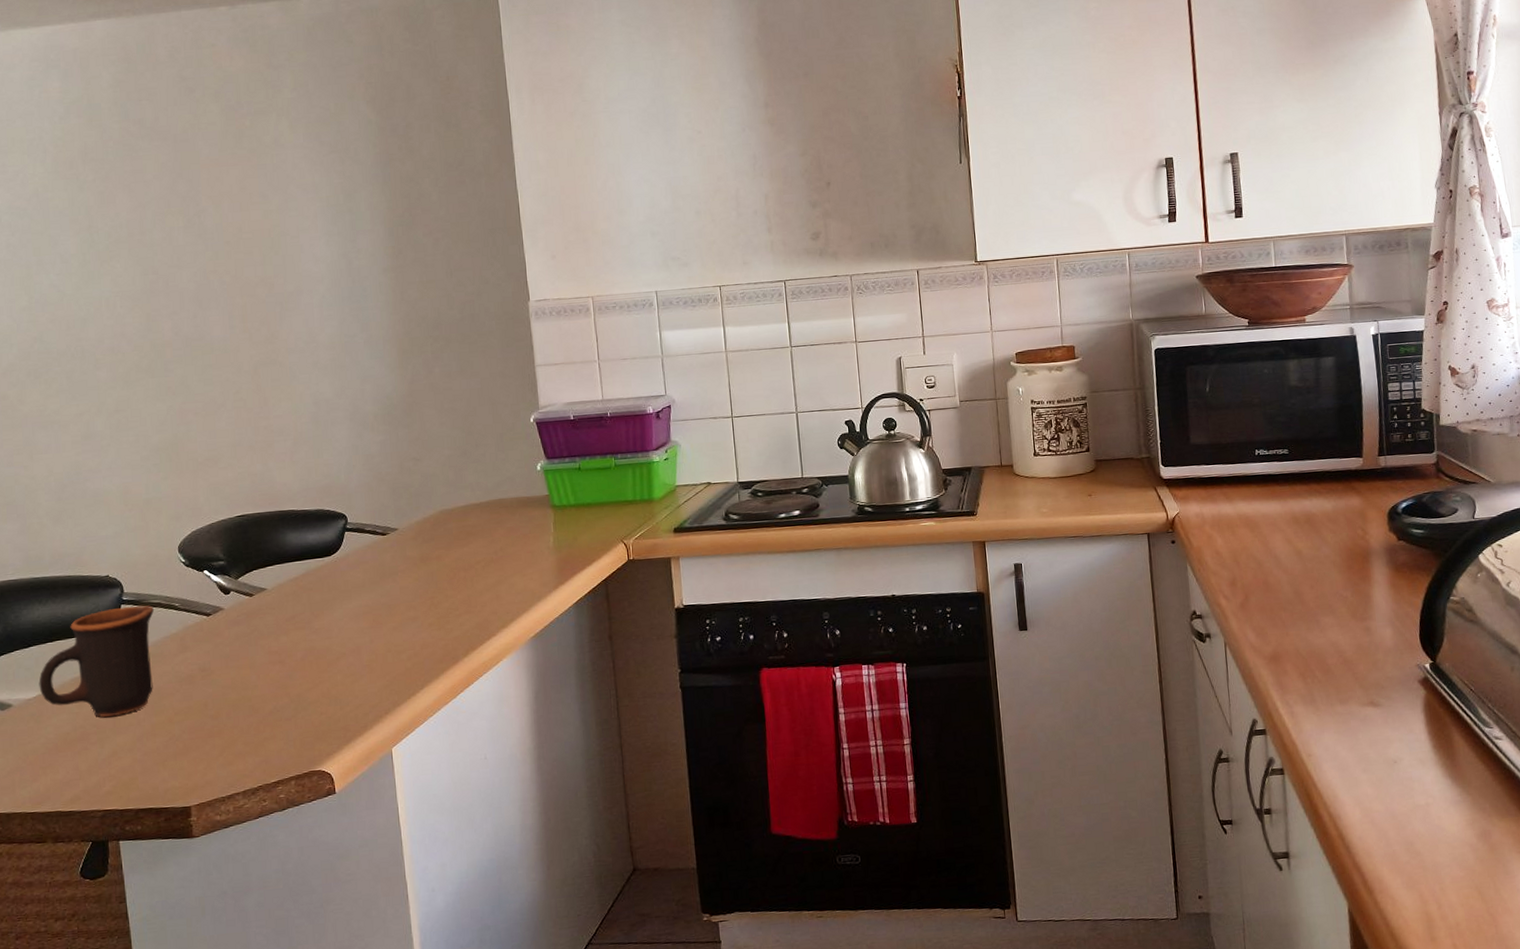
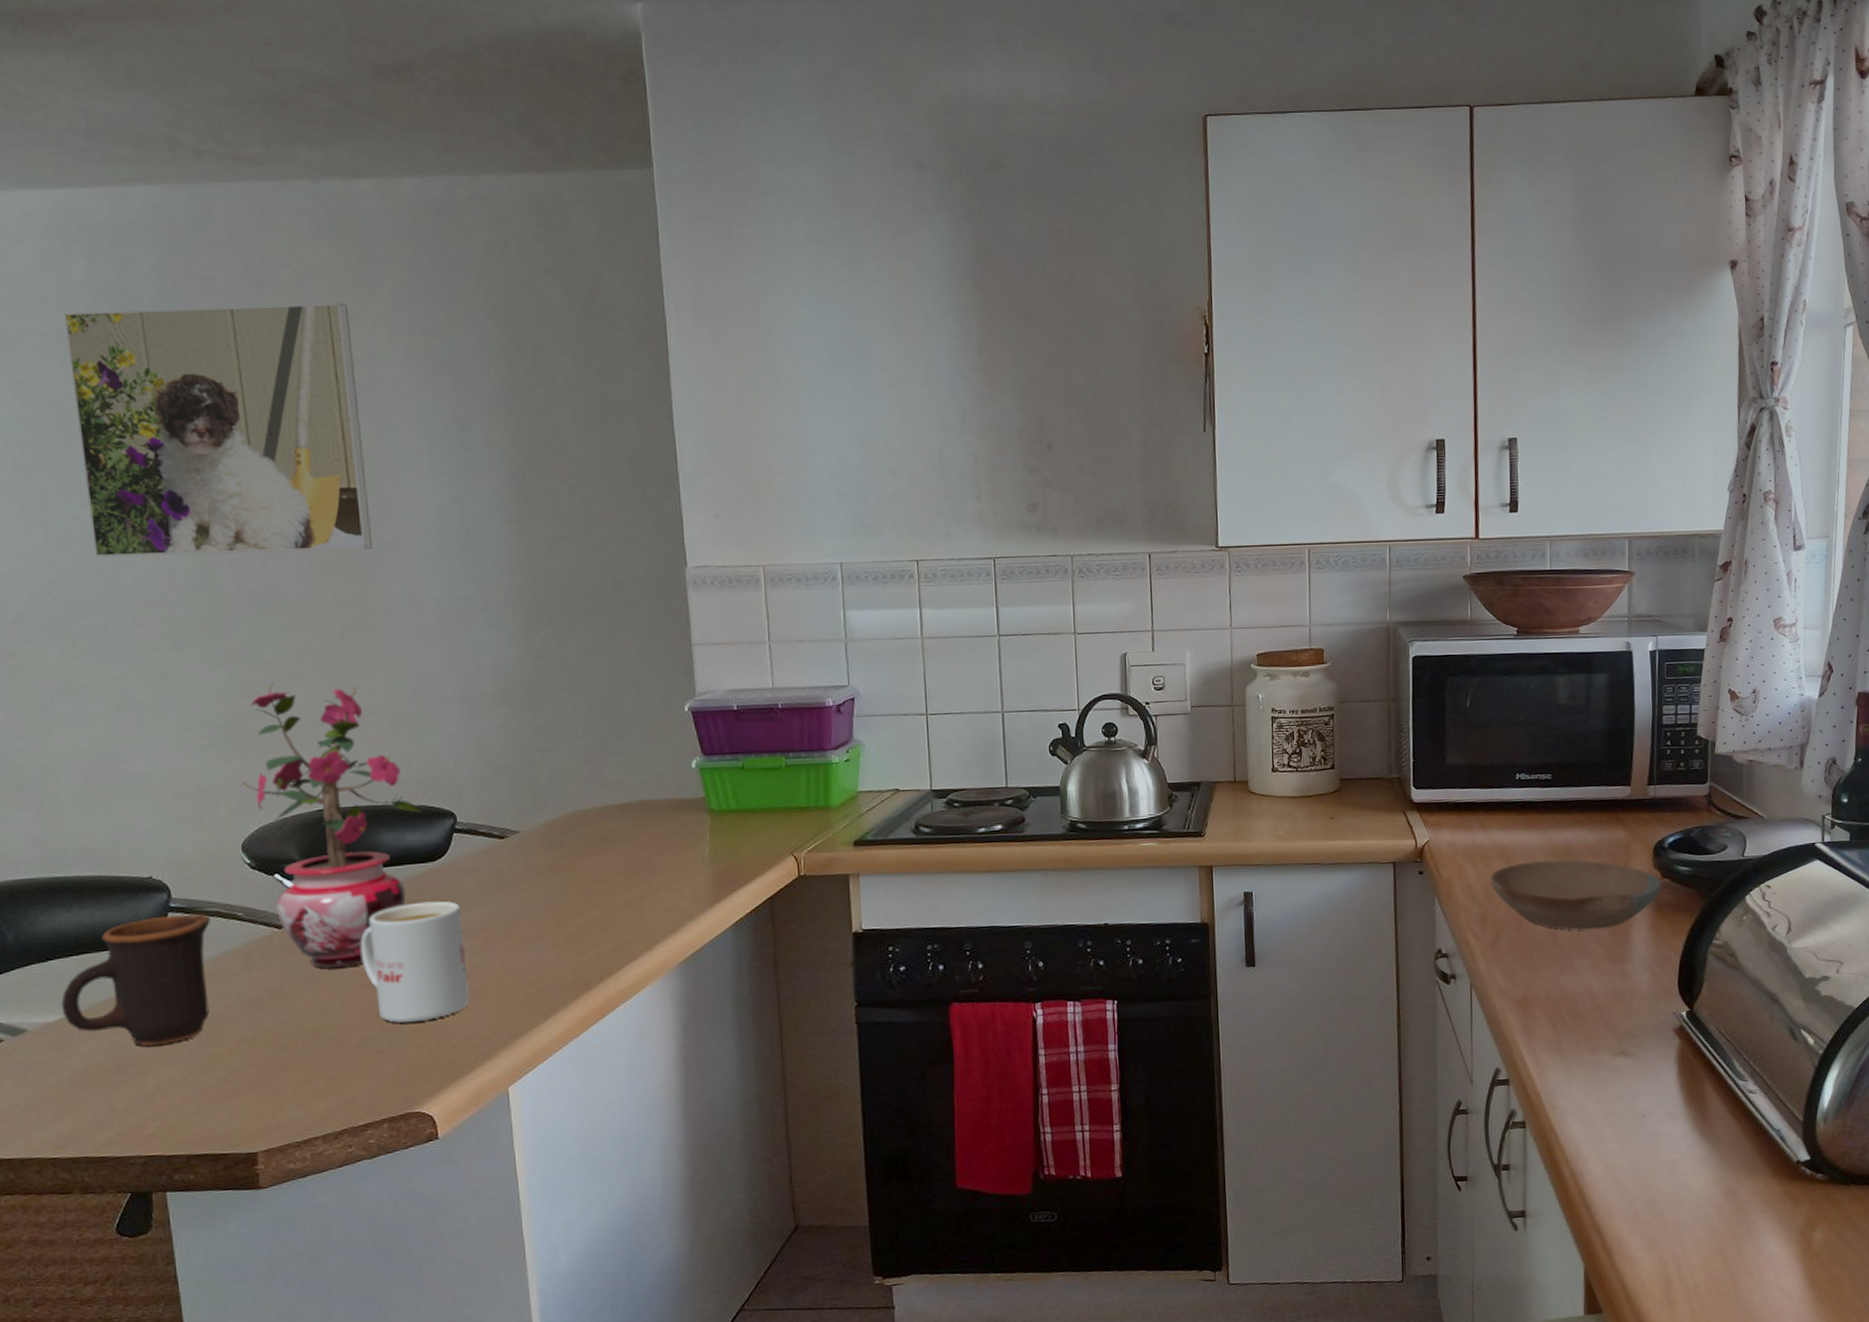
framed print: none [44,101,280,316] -> present [63,303,373,558]
potted plant: none [179,412,320,649] -> present [242,683,422,968]
mug: none [272,589,359,694] -> present [360,901,469,1023]
bowl: none [1236,526,1398,591] -> present [1490,859,1661,930]

